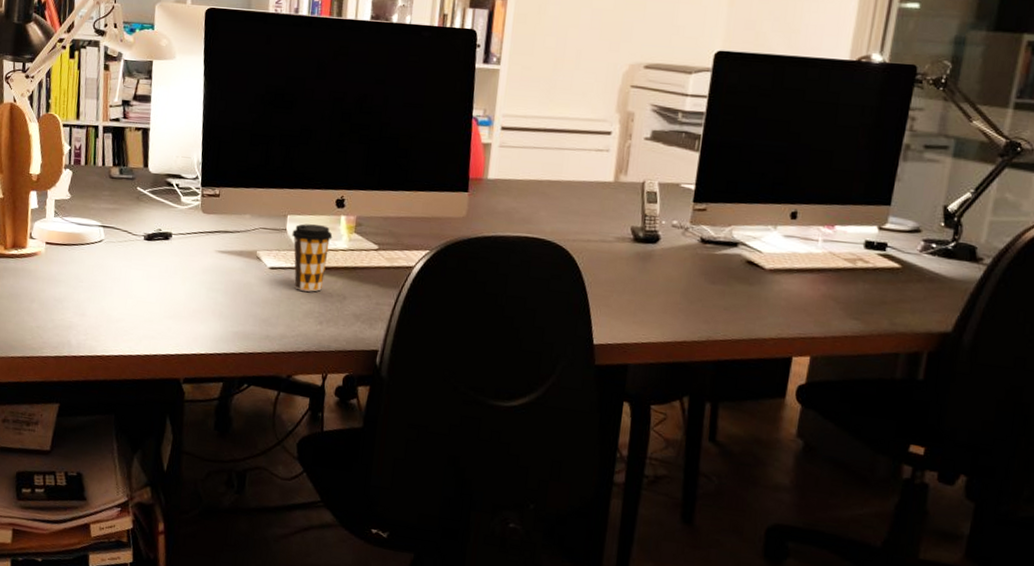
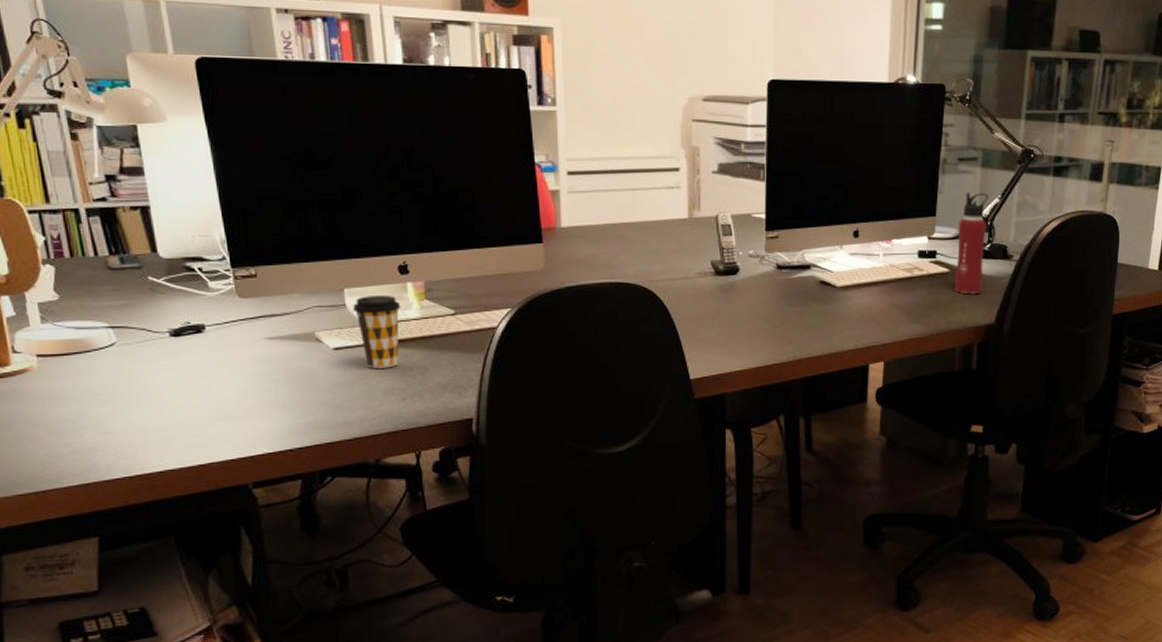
water bottle: none [905,182,959,297] -> present [955,192,989,295]

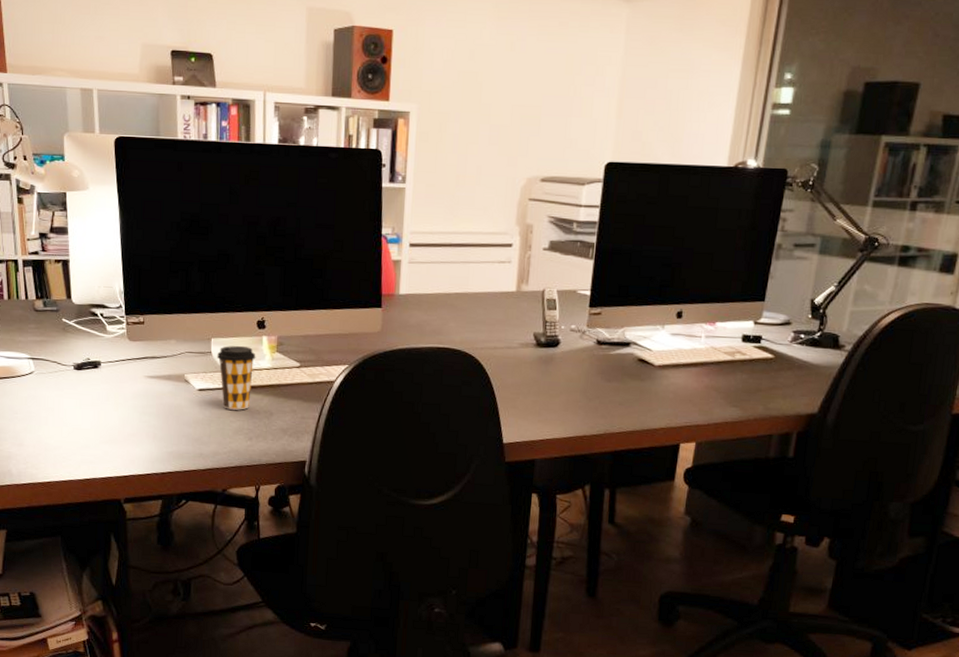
water bottle: present [955,192,989,295] -> none [777,278,824,382]

